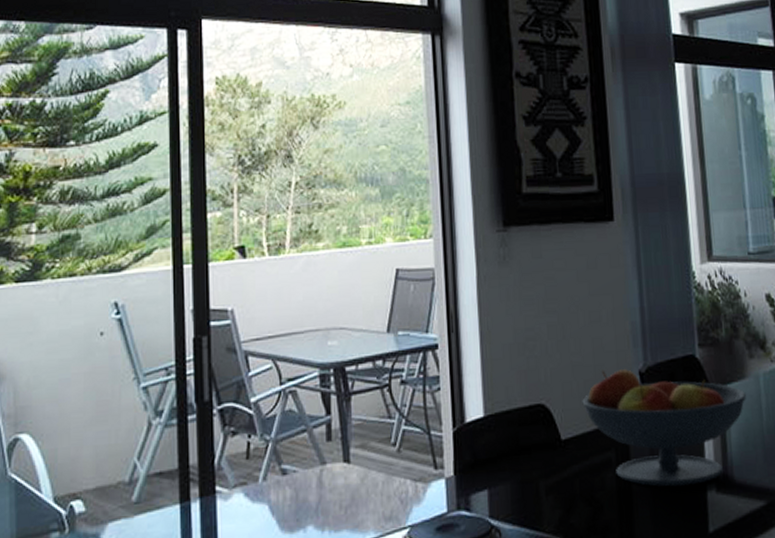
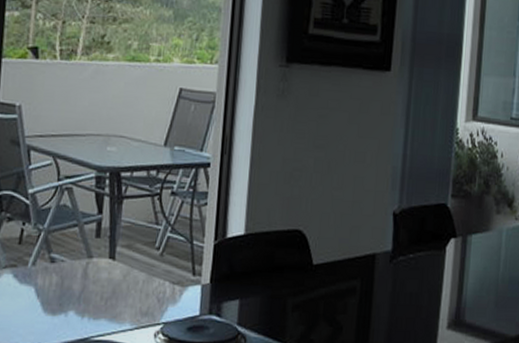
fruit bowl: present [582,369,746,487] -> none [337,206,488,320]

